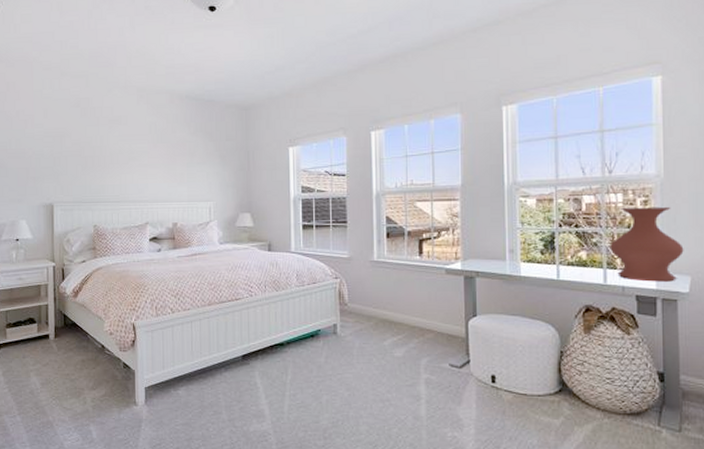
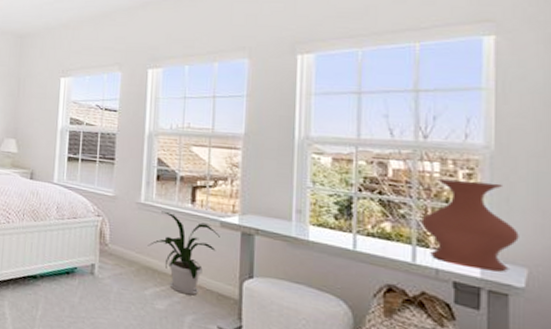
house plant: none [383,266,446,340] -> present [147,211,220,296]

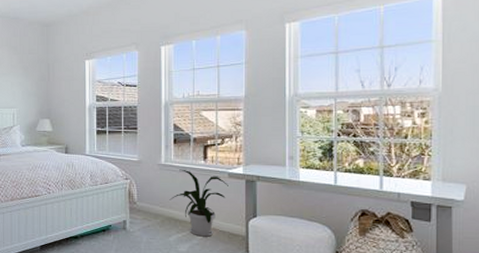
vase: present [421,178,519,272] -> none [386,119,460,190]

